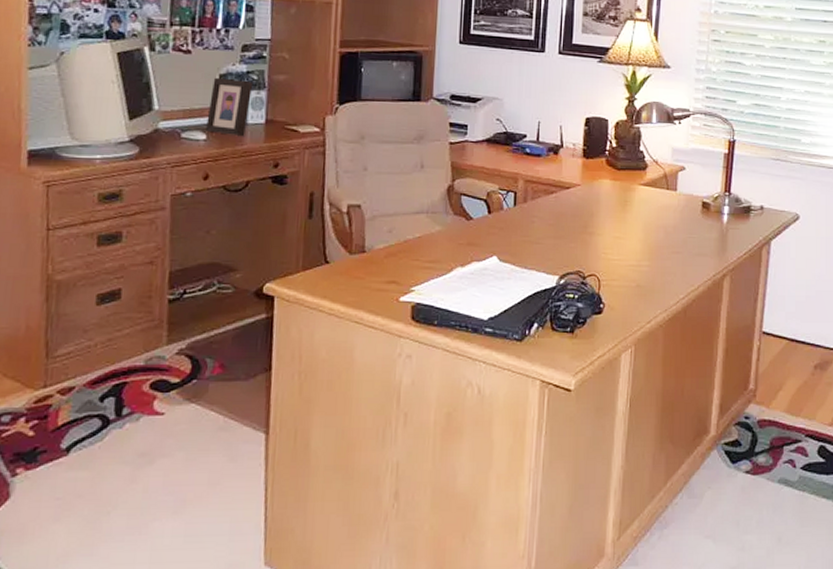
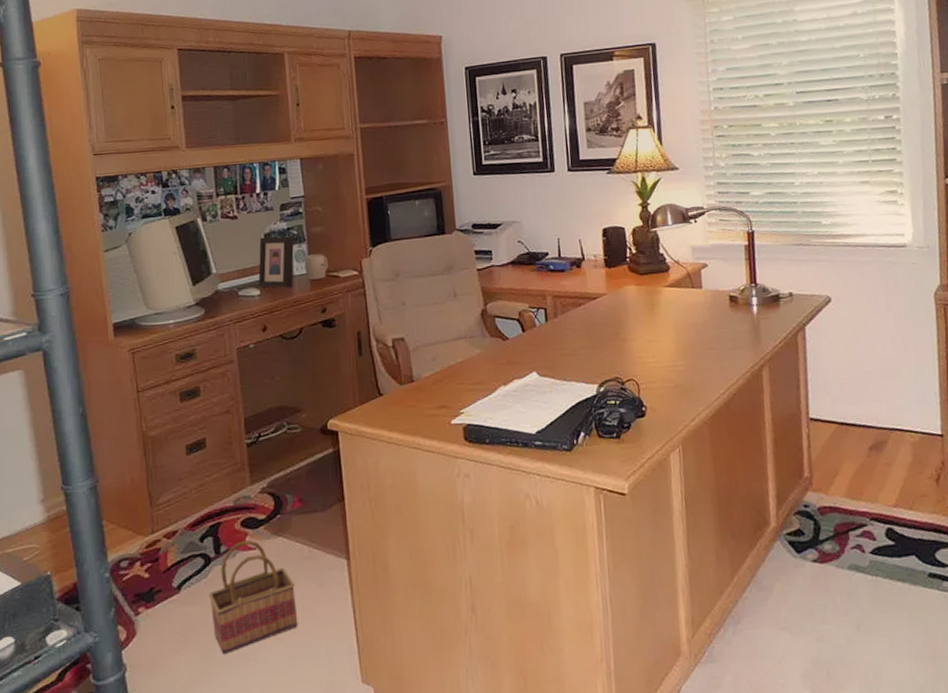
basket: none [101,403,203,525] -> present [208,539,298,654]
mug: none [261,104,289,131] -> present [305,254,329,280]

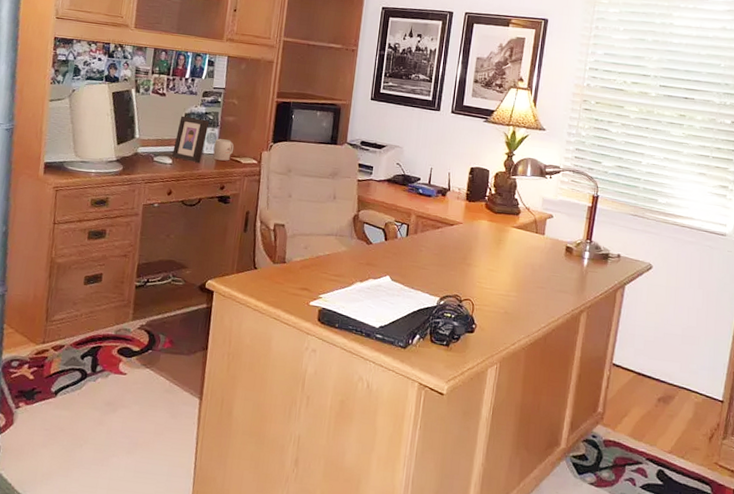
basket: present [208,539,298,654] -> none [77,365,153,456]

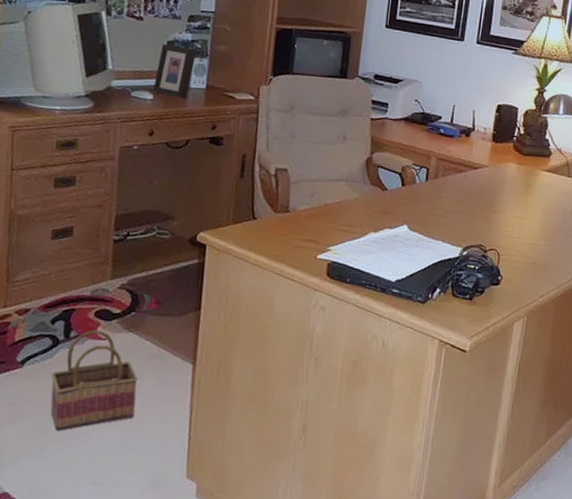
basket: none [77,365,153,456] -> present [50,329,138,431]
mug: present [213,138,235,161] -> none [202,70,227,97]

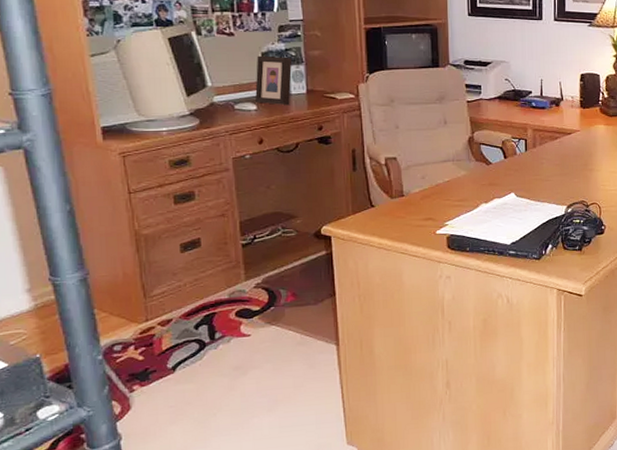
basket: present [50,329,138,431] -> none [203,328,290,424]

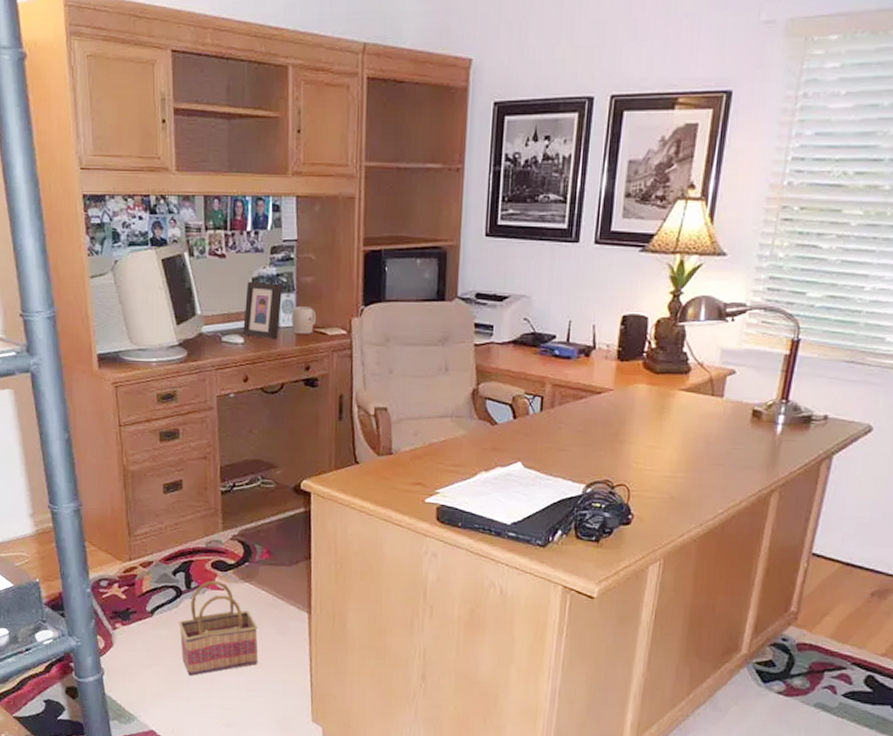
basket: none [203,328,290,424] -> present [178,580,258,676]
mug: none [302,76,326,99] -> present [292,306,317,334]

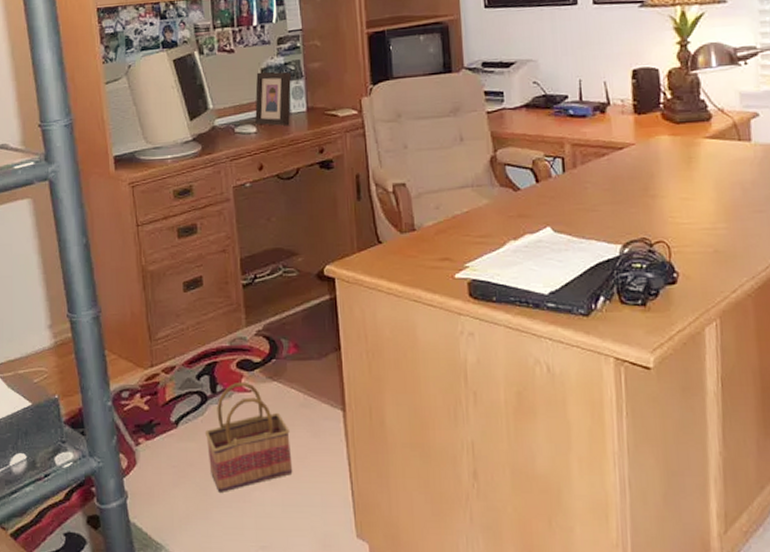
mug: present [292,306,317,334] -> none [302,91,327,118]

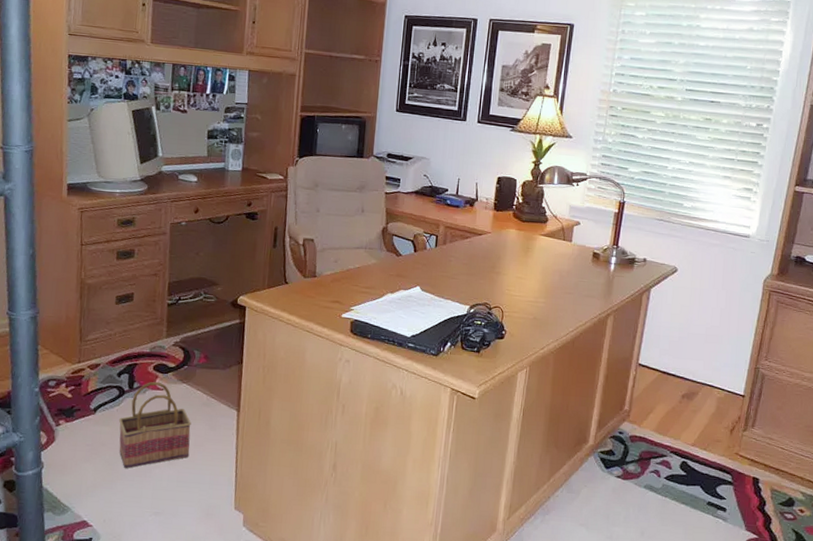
picture frame: present [255,71,291,126] -> none [197,132,233,181]

